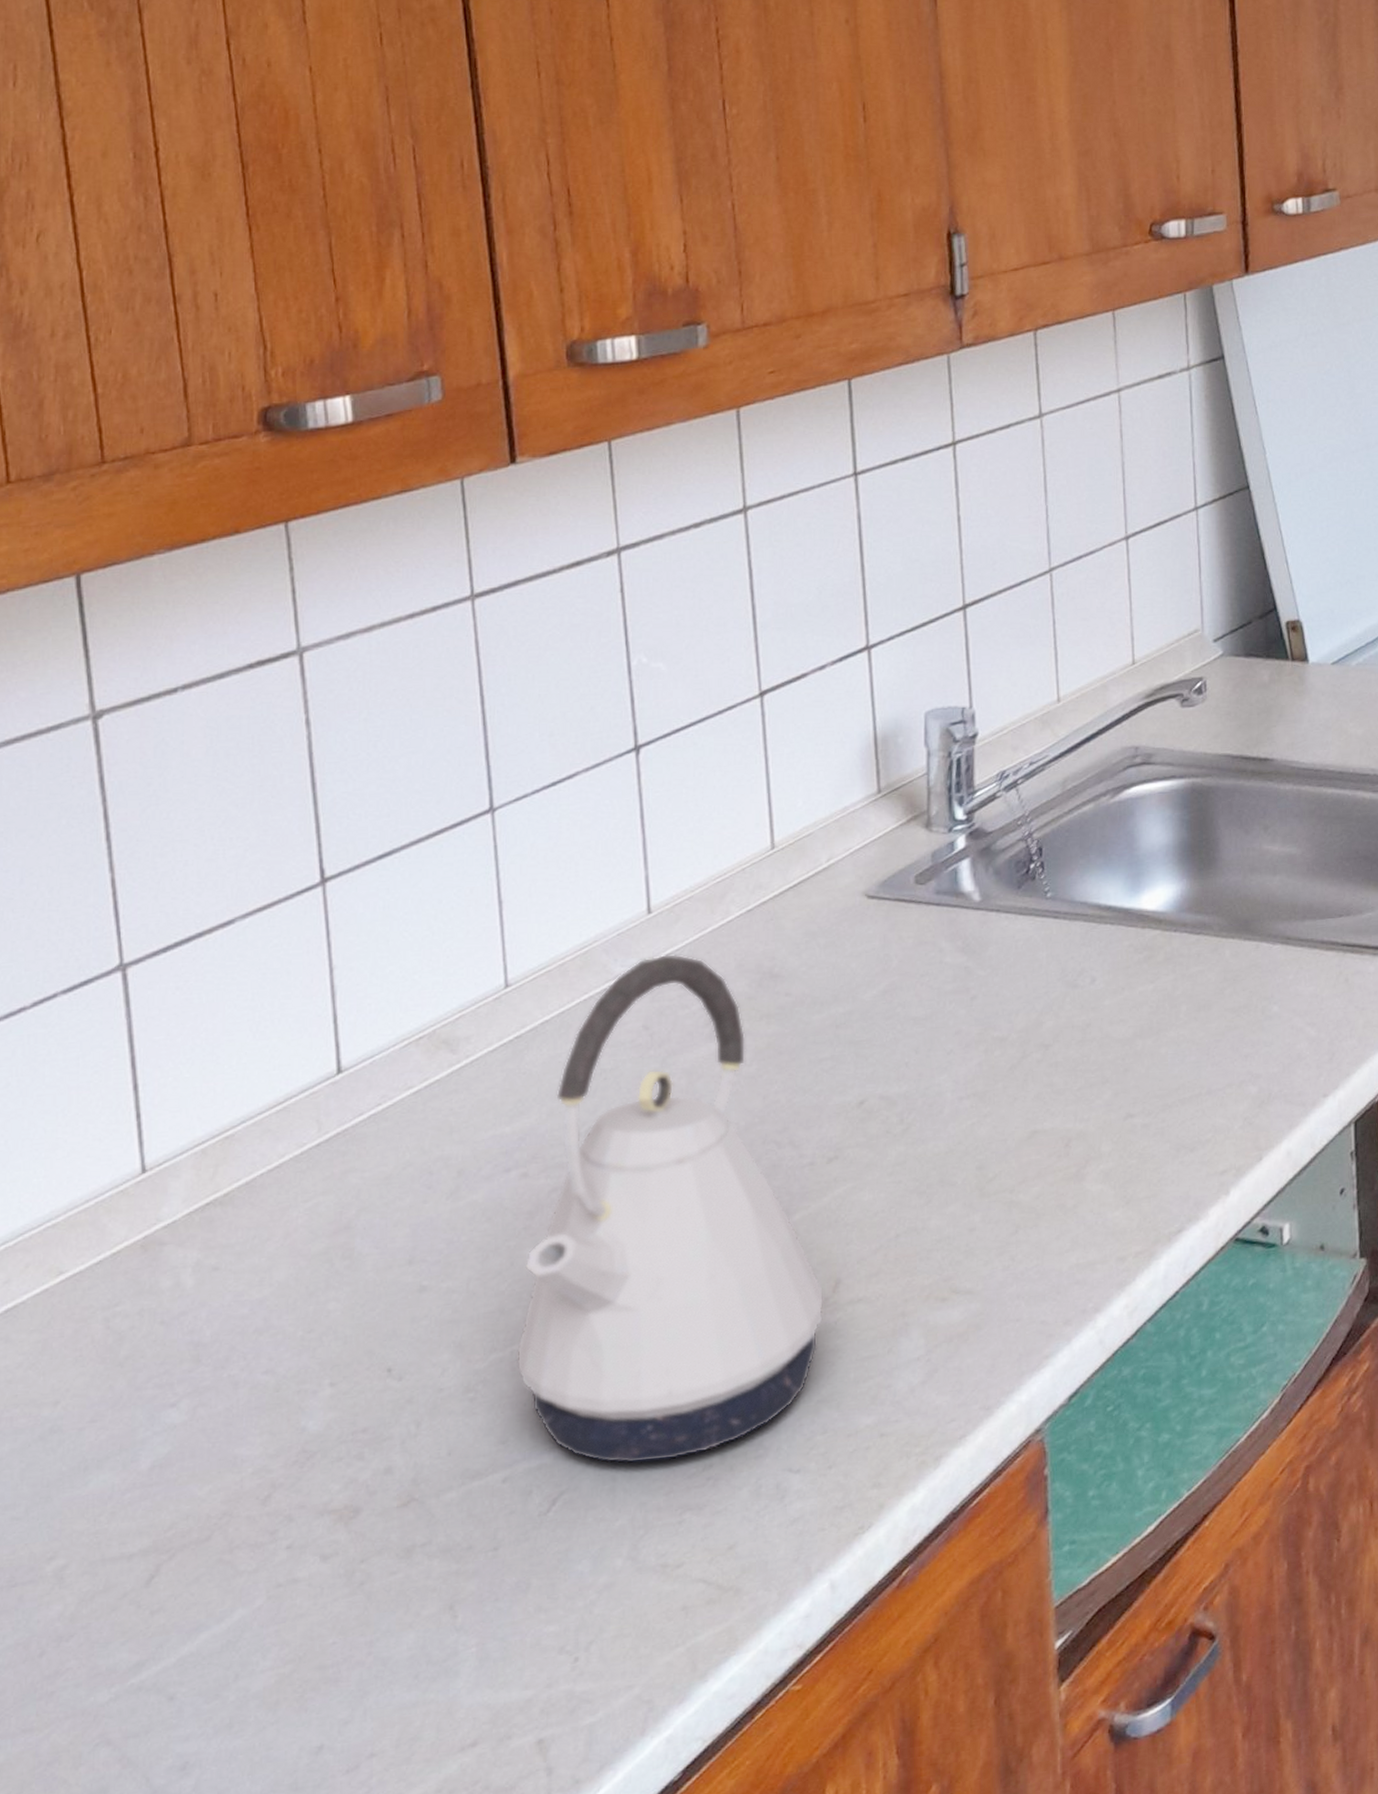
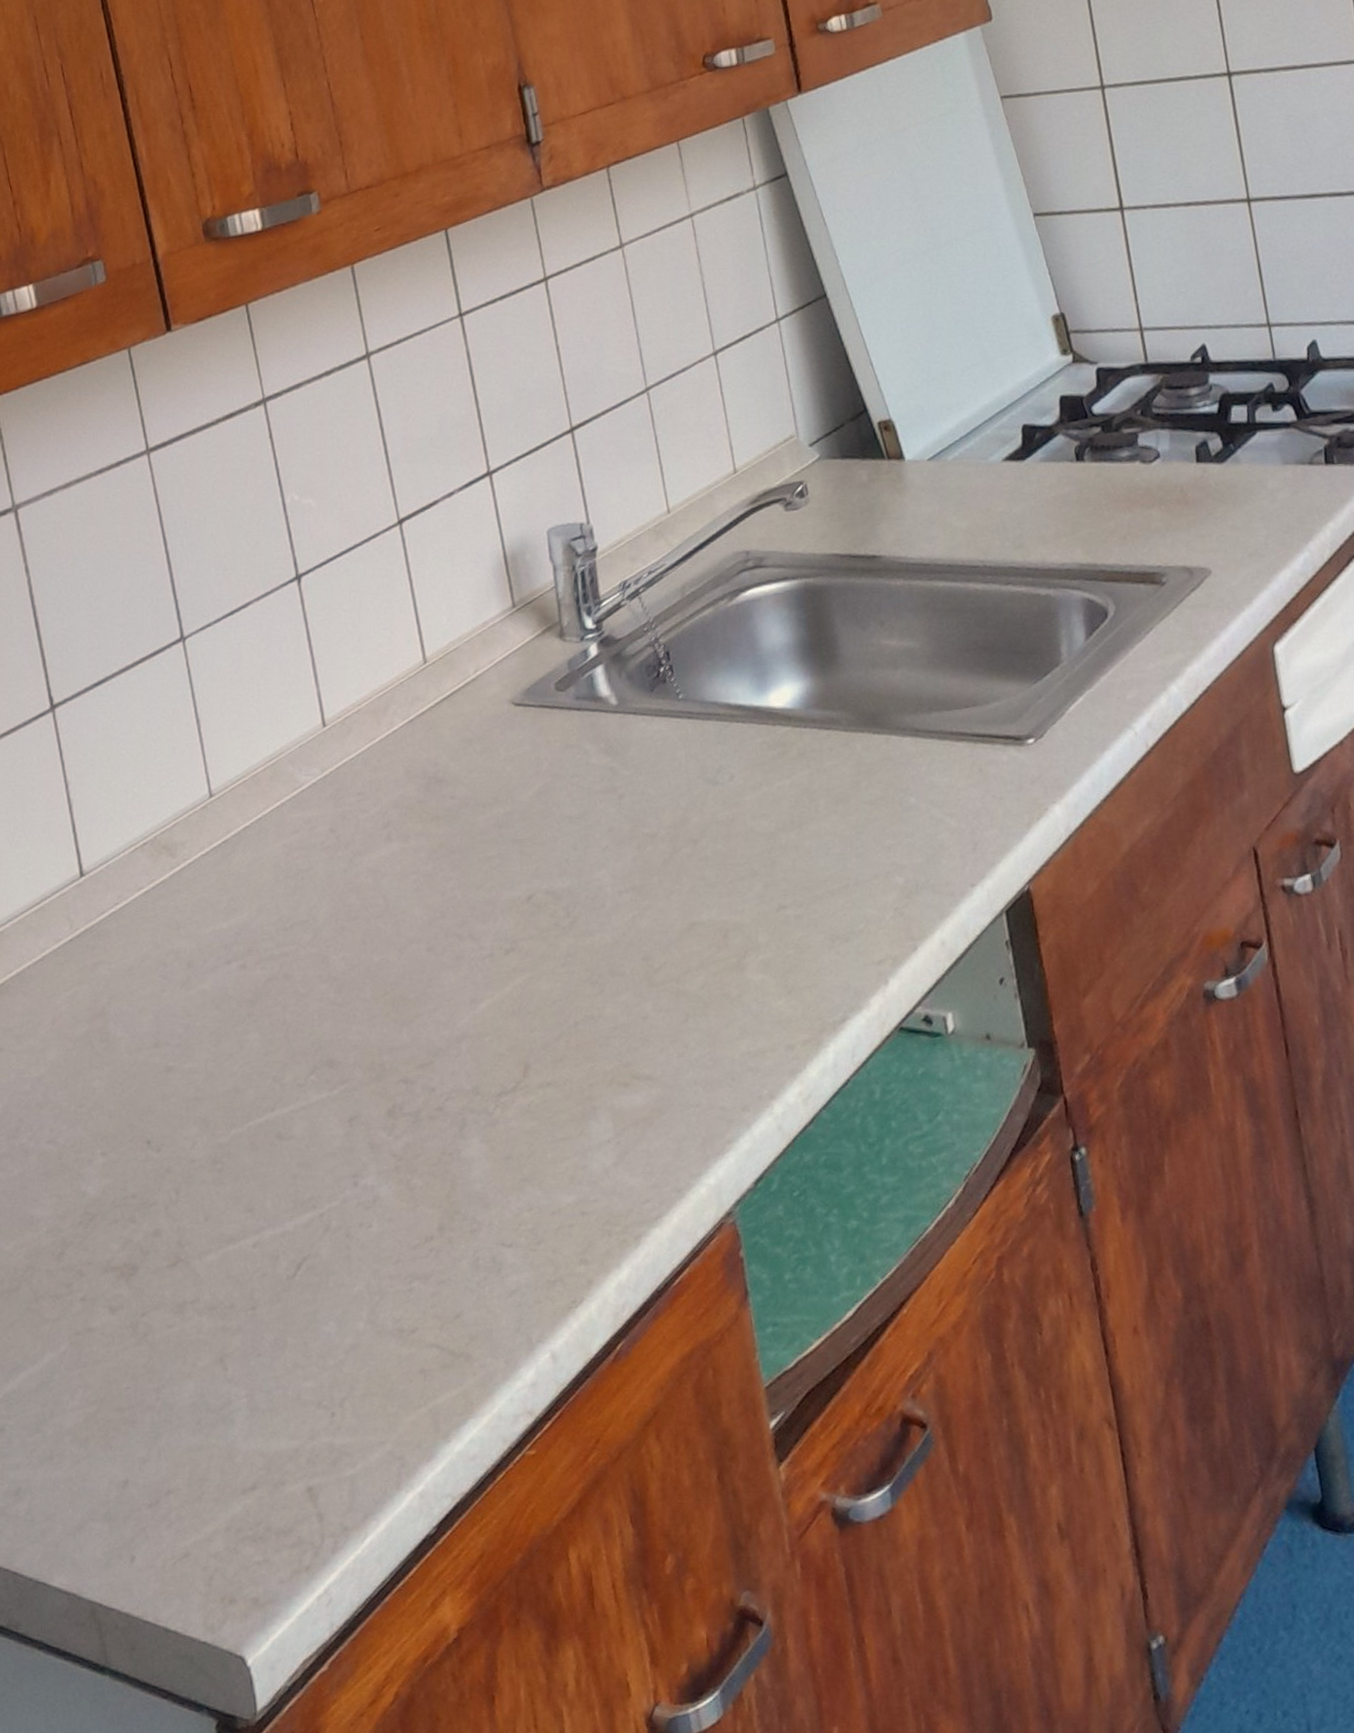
kettle: present [515,953,824,1464] -> none [252,762,518,1234]

